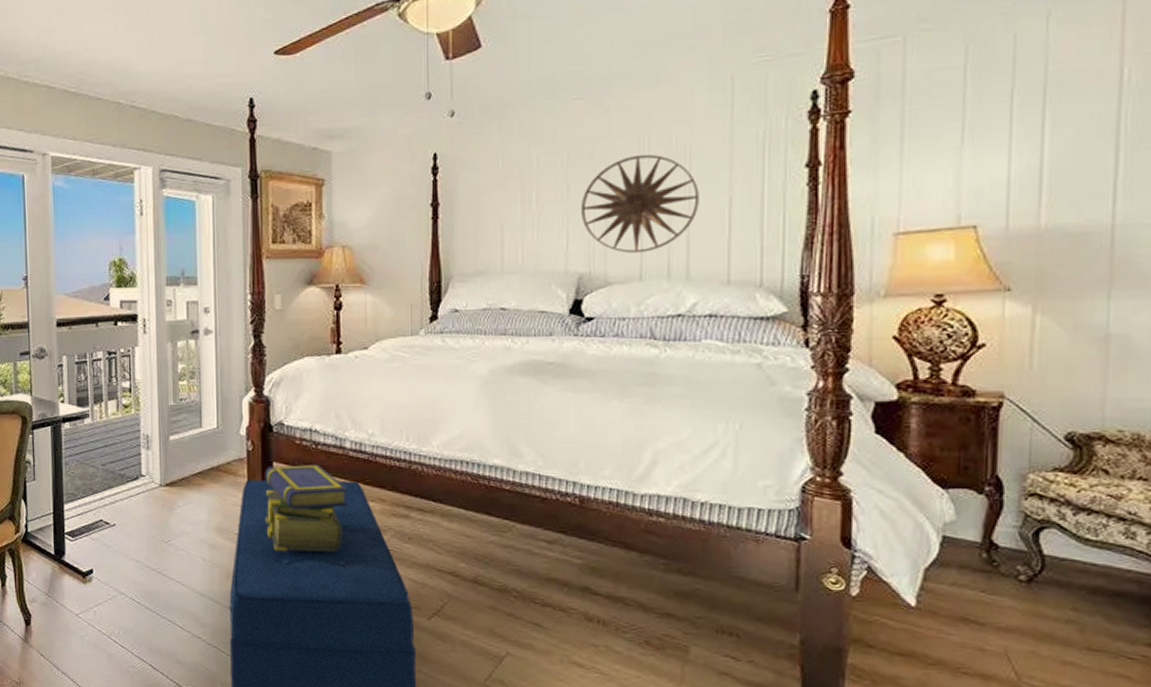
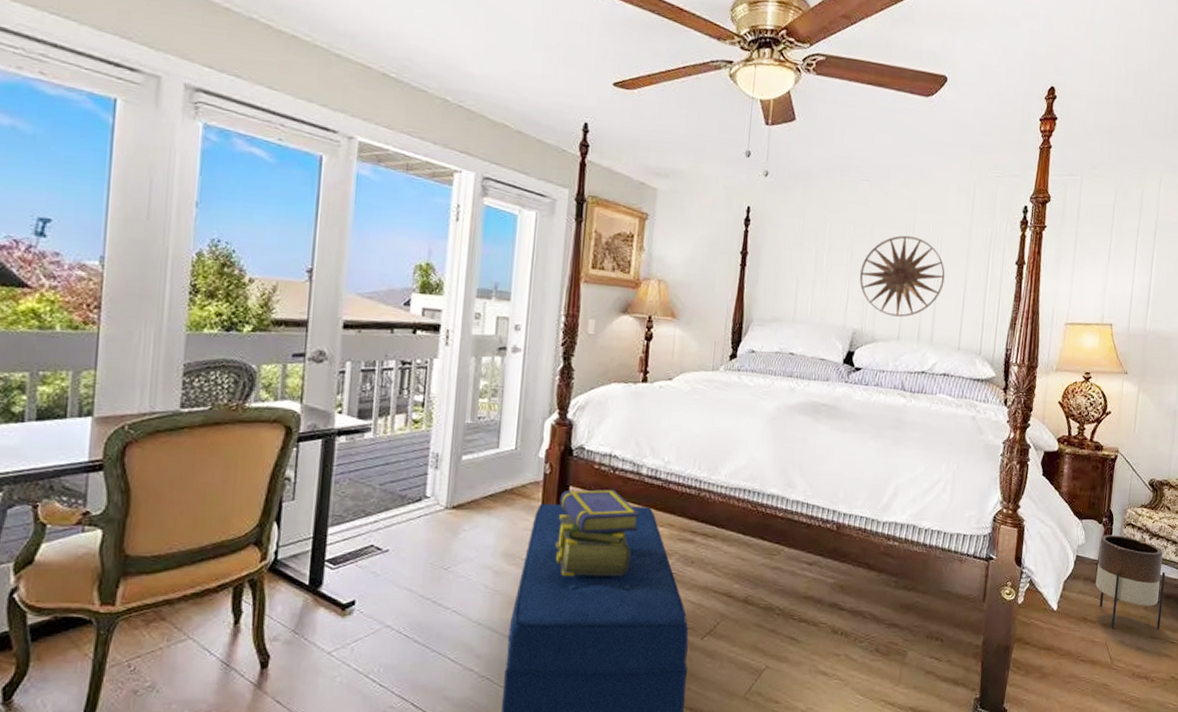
planter: none [980,508,1109,639] -> present [1095,535,1166,629]

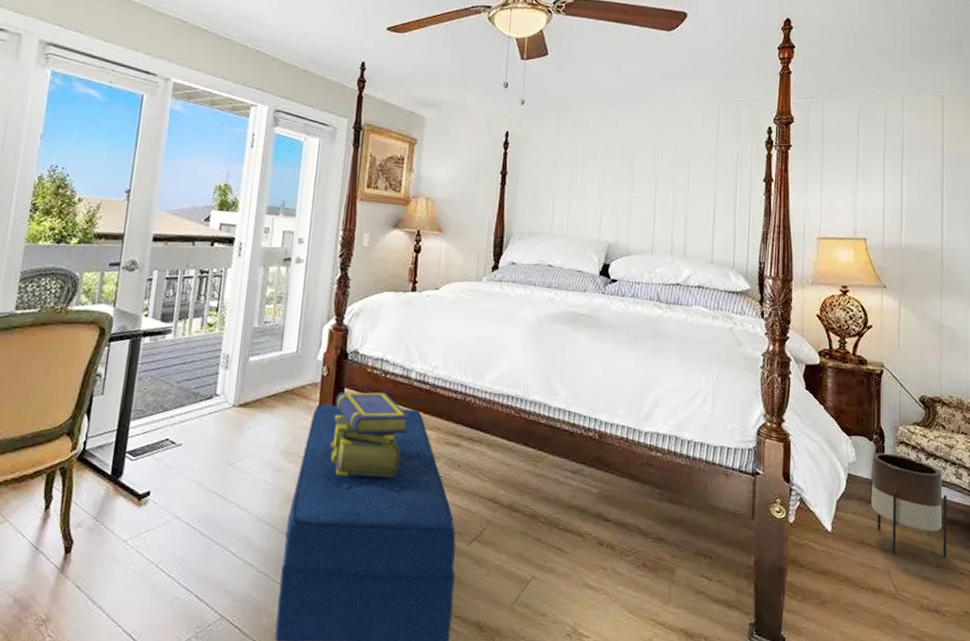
wall art: present [859,235,945,317] -> none [612,155,695,232]

